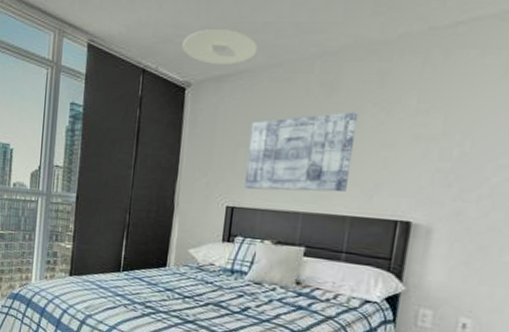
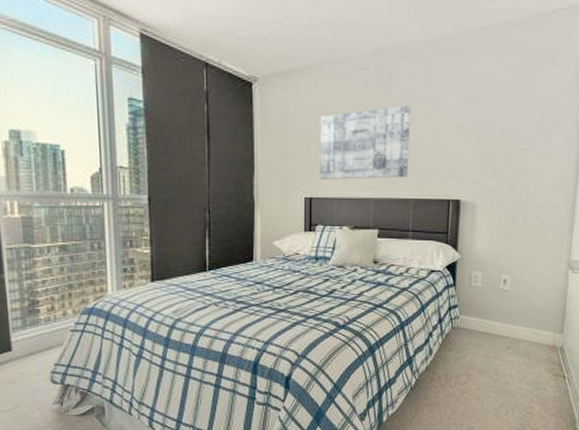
ceiling light: present [181,29,258,64] -> none [243,24,318,60]

